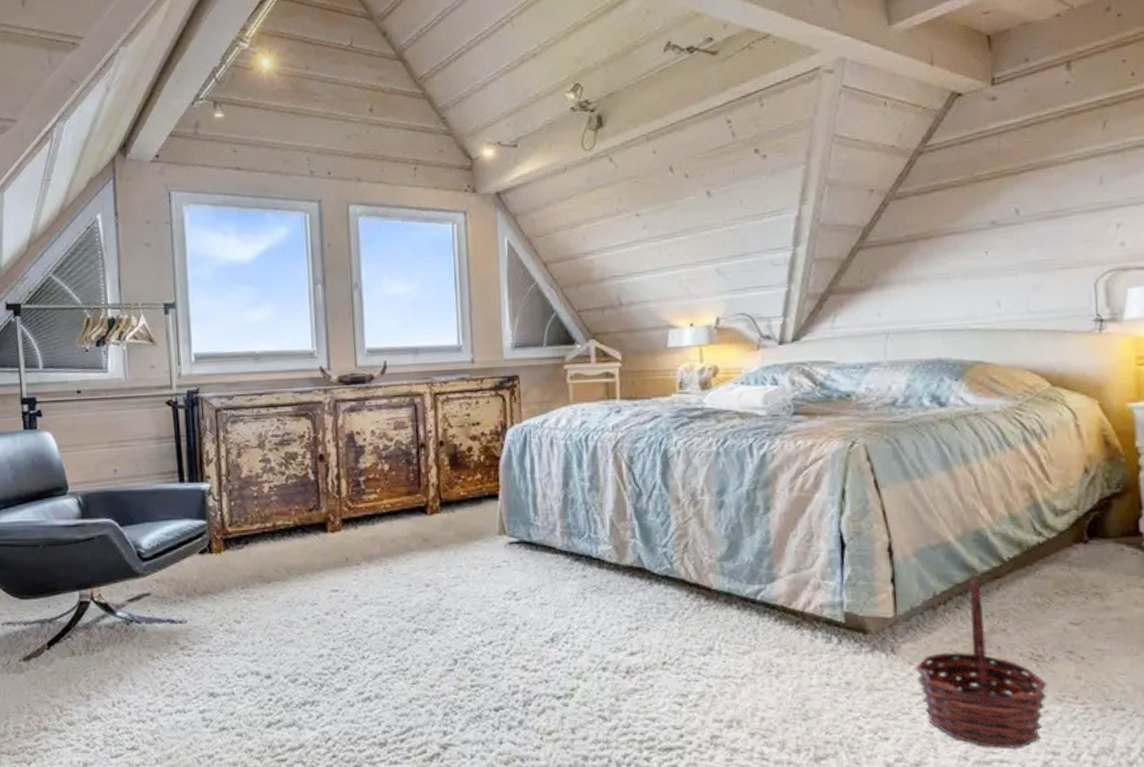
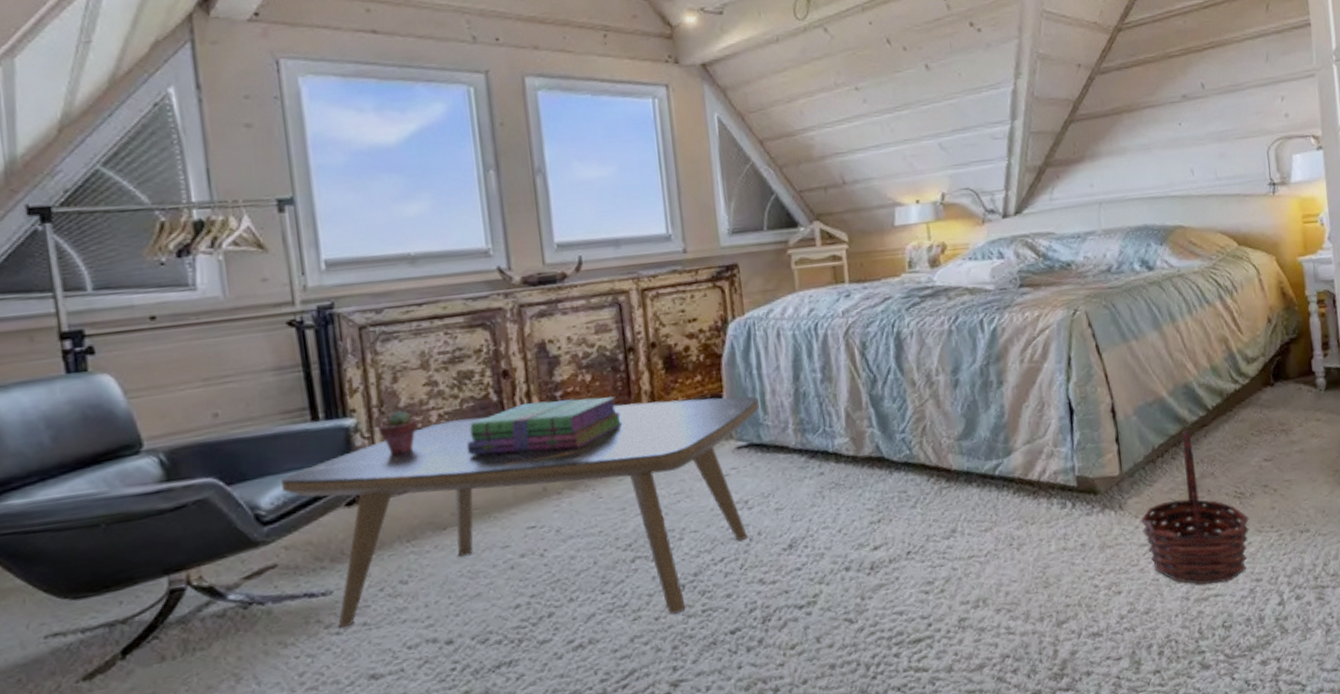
coffee table: none [156,492,531,684] -> present [281,396,759,629]
potted succulent: none [226,480,254,516] -> present [380,410,417,455]
stack of books: none [289,483,413,527] -> present [466,396,623,456]

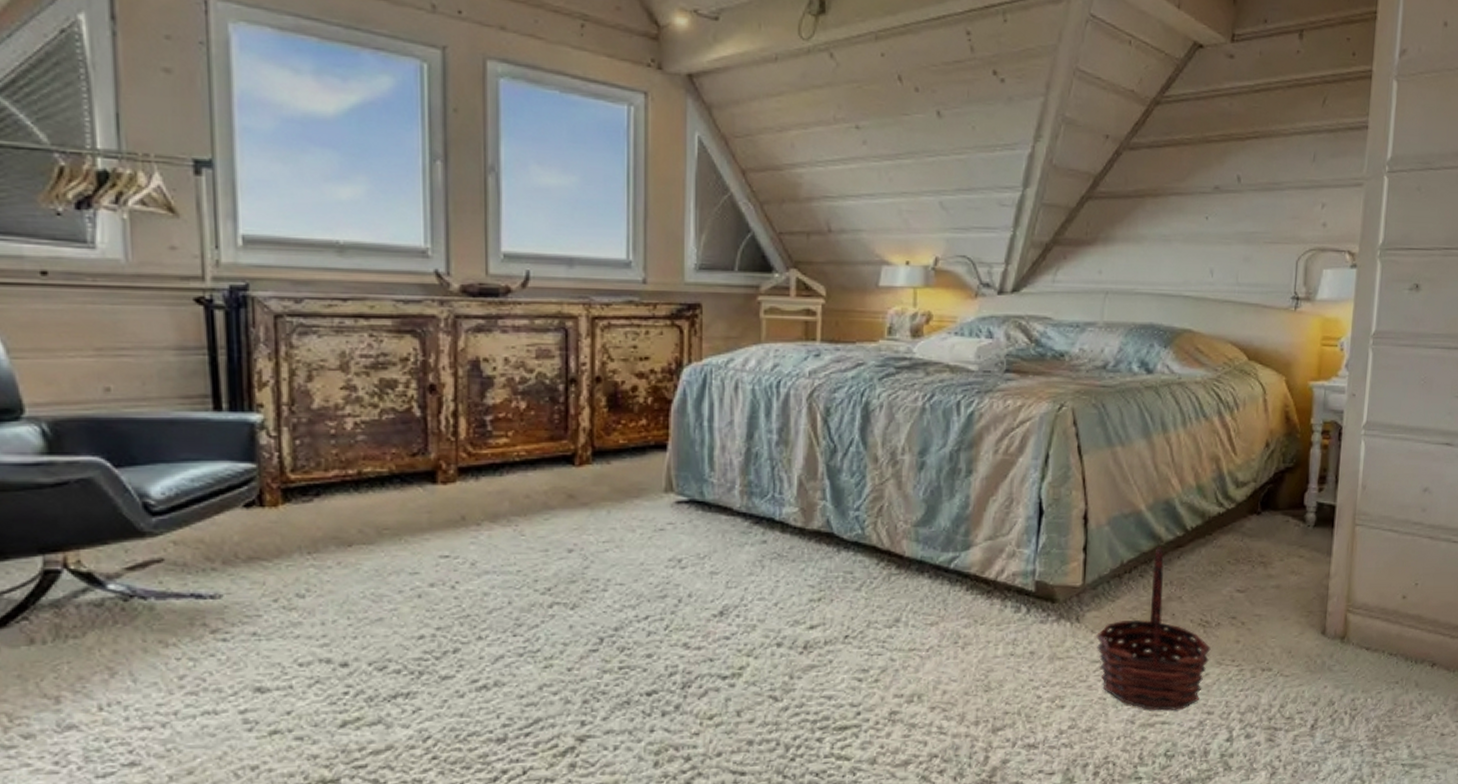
coffee table: present [281,396,759,629] -> none [174,430,706,667]
potted succulent: present [380,410,417,455] -> none [288,412,330,459]
stack of books: present [466,396,623,456] -> none [382,423,556,478]

